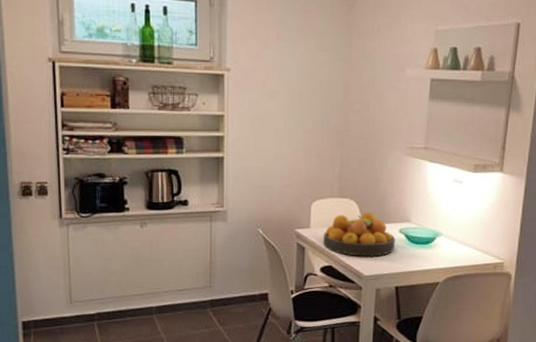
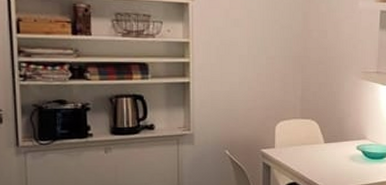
fruit bowl: present [323,212,396,257] -> none [287,131,354,173]

